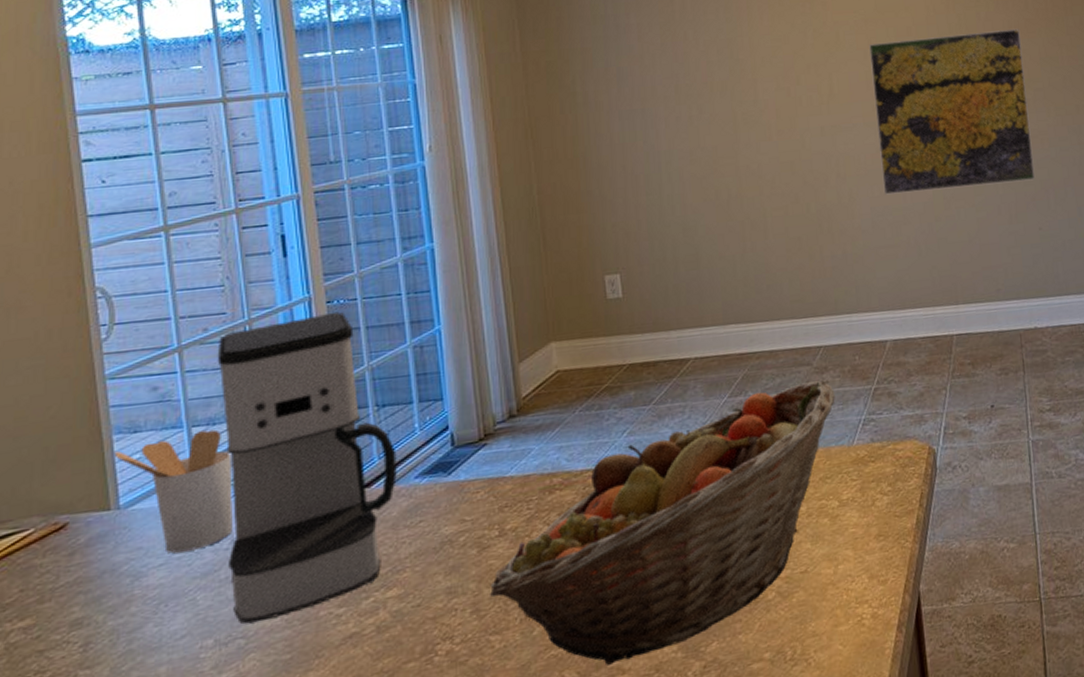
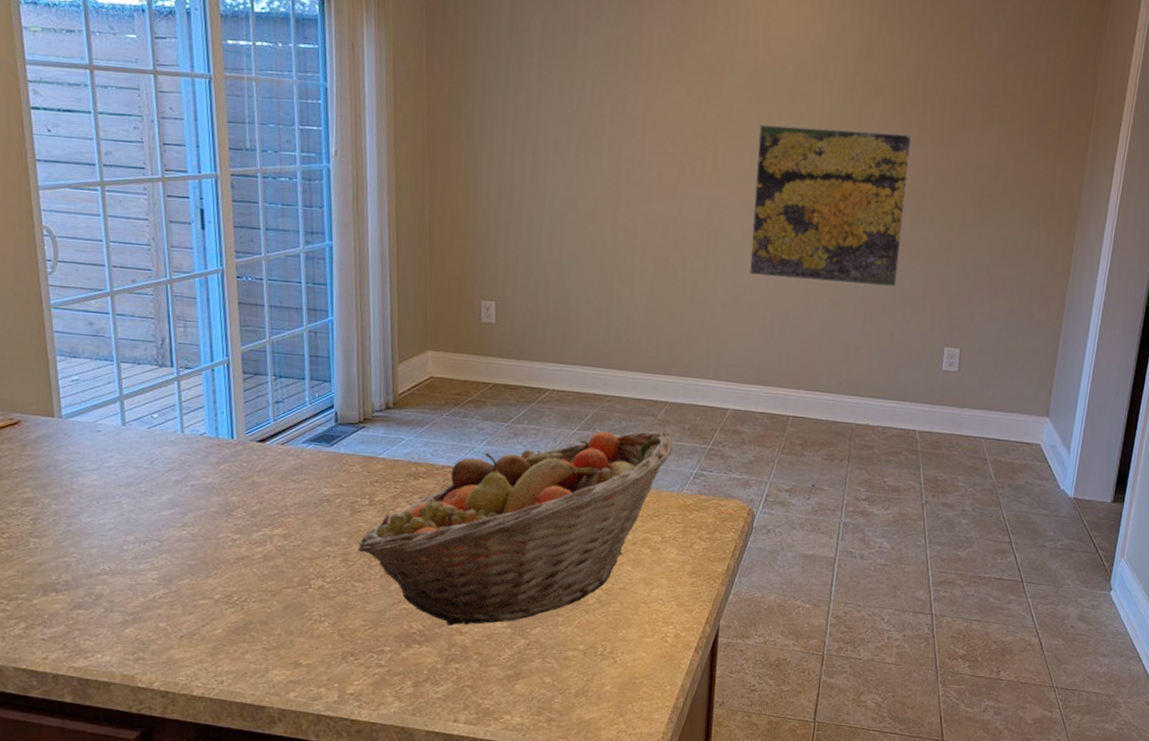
utensil holder: present [114,429,233,554] -> none [57,367,153,464]
coffee maker: present [217,311,397,624] -> none [142,287,289,531]

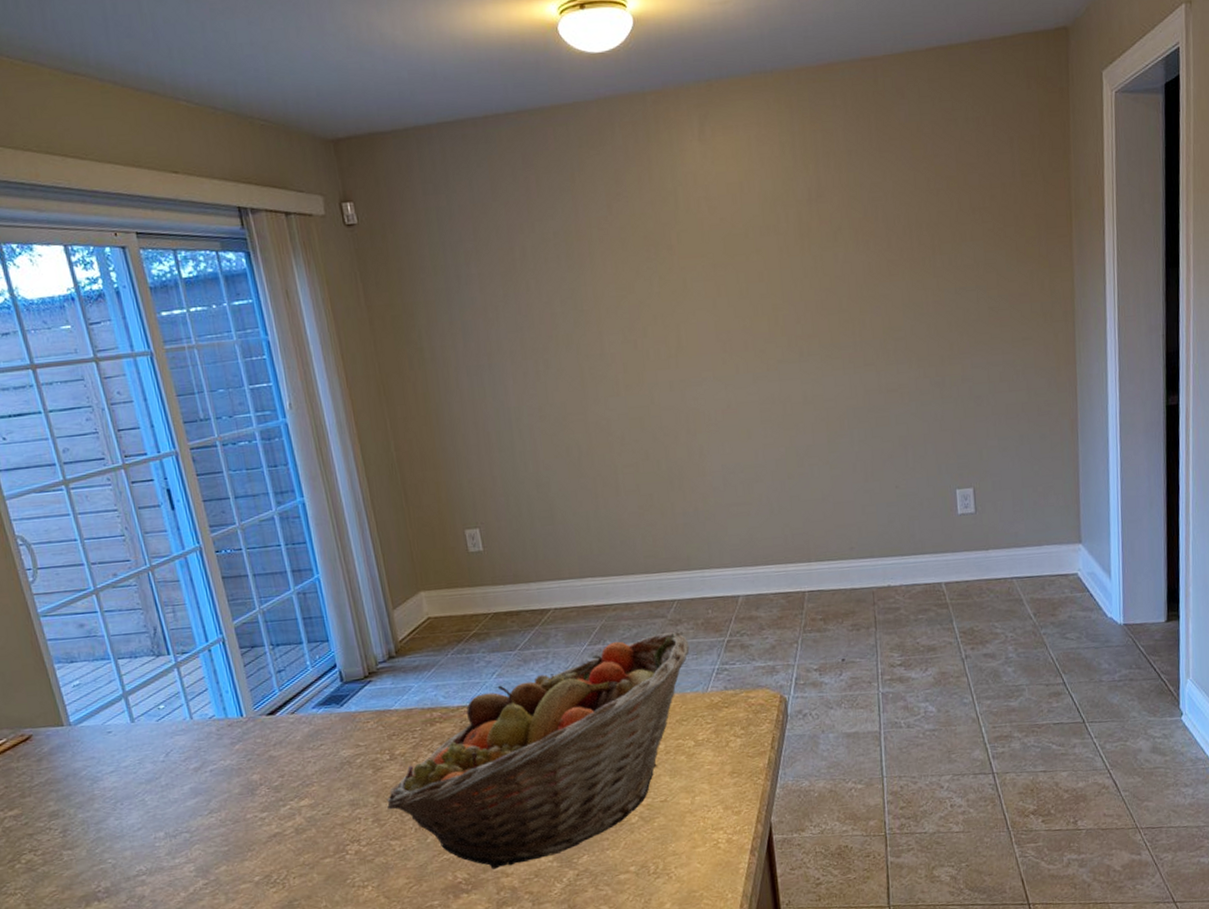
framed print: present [748,124,912,288] -> none [718,270,894,452]

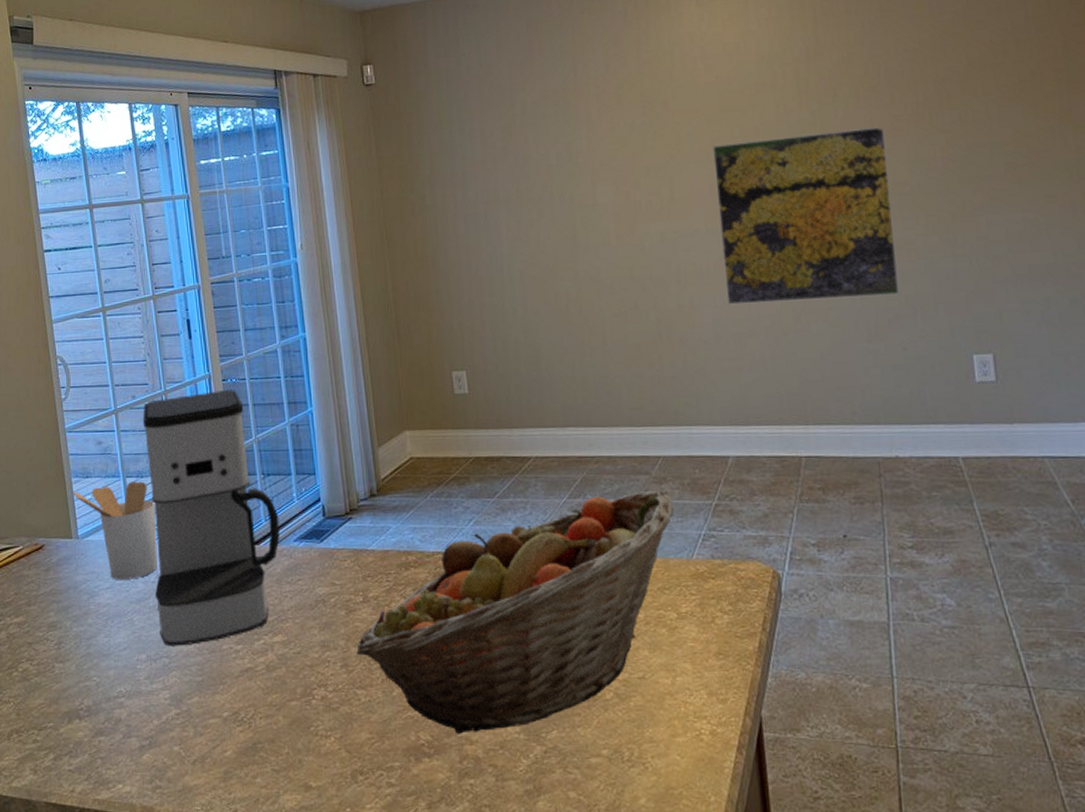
utensil holder: none [57,662,166,763] -> present [73,481,157,580]
coffee maker: none [127,560,297,822] -> present [142,389,280,647]
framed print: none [718,270,894,452] -> present [713,126,900,305]

